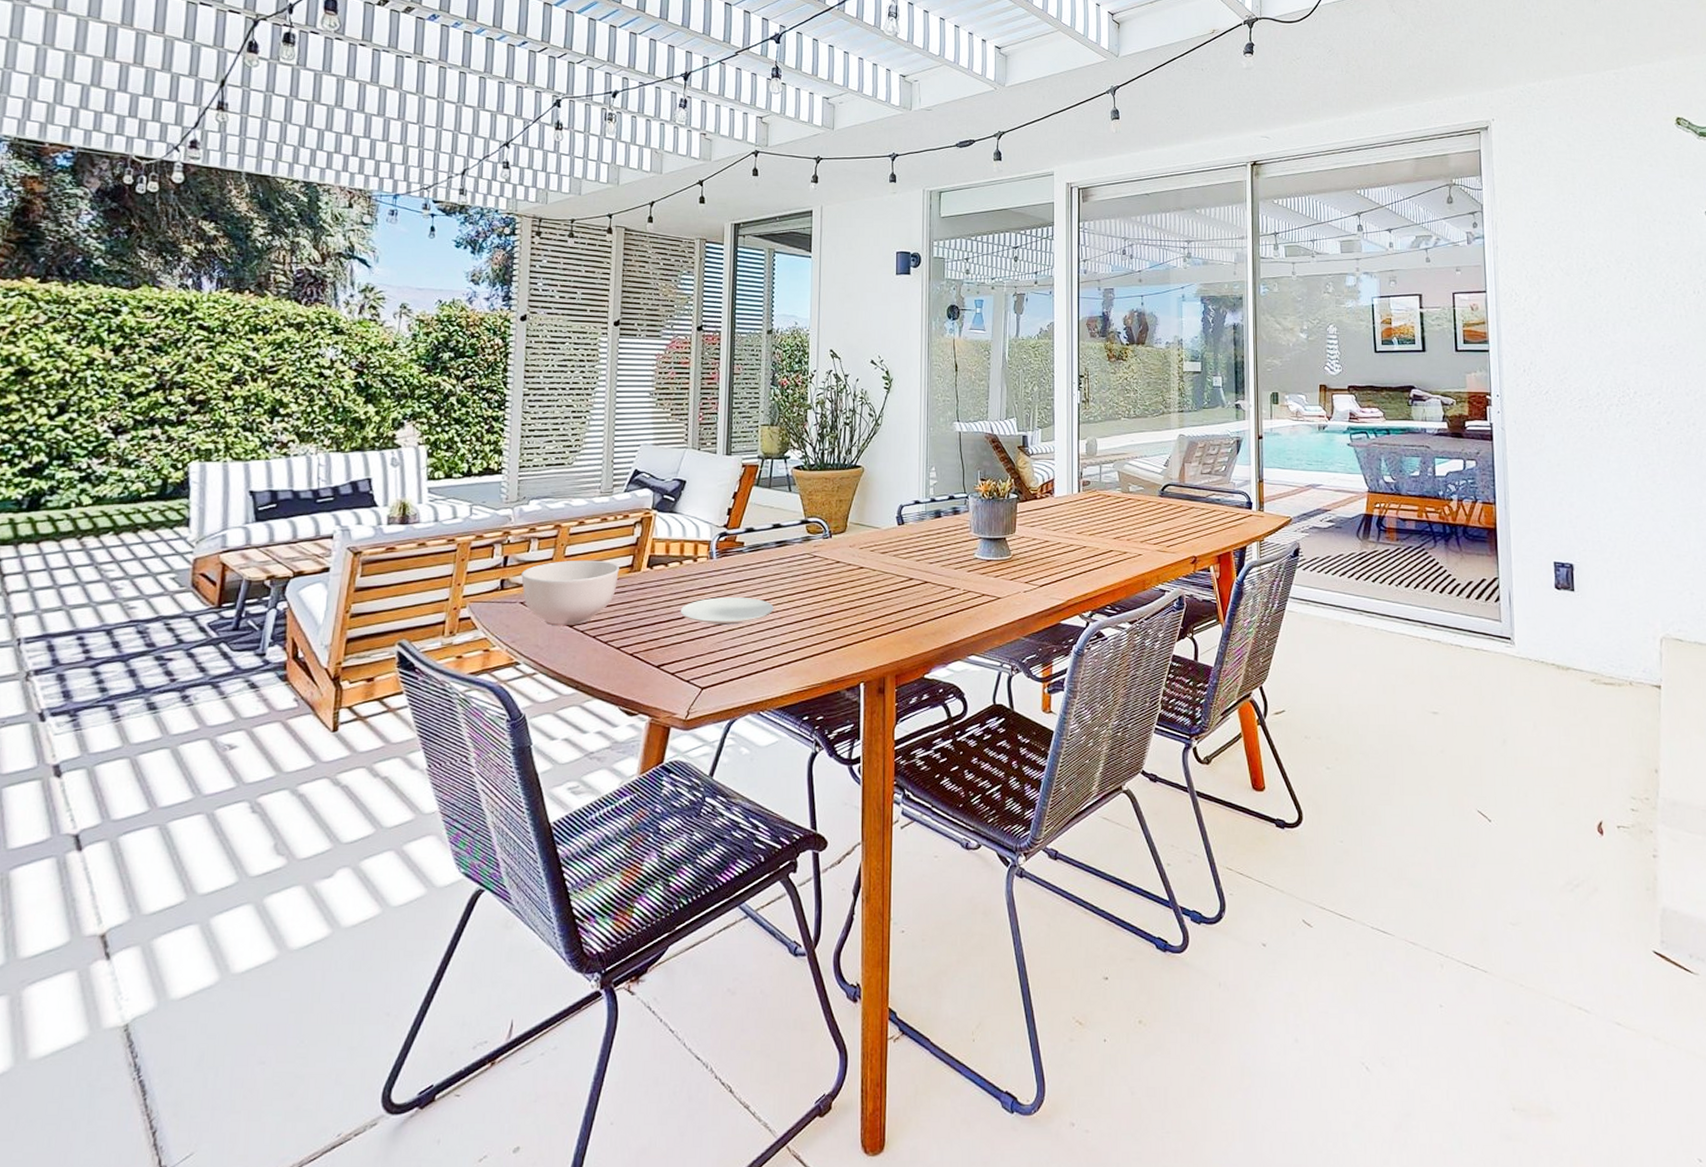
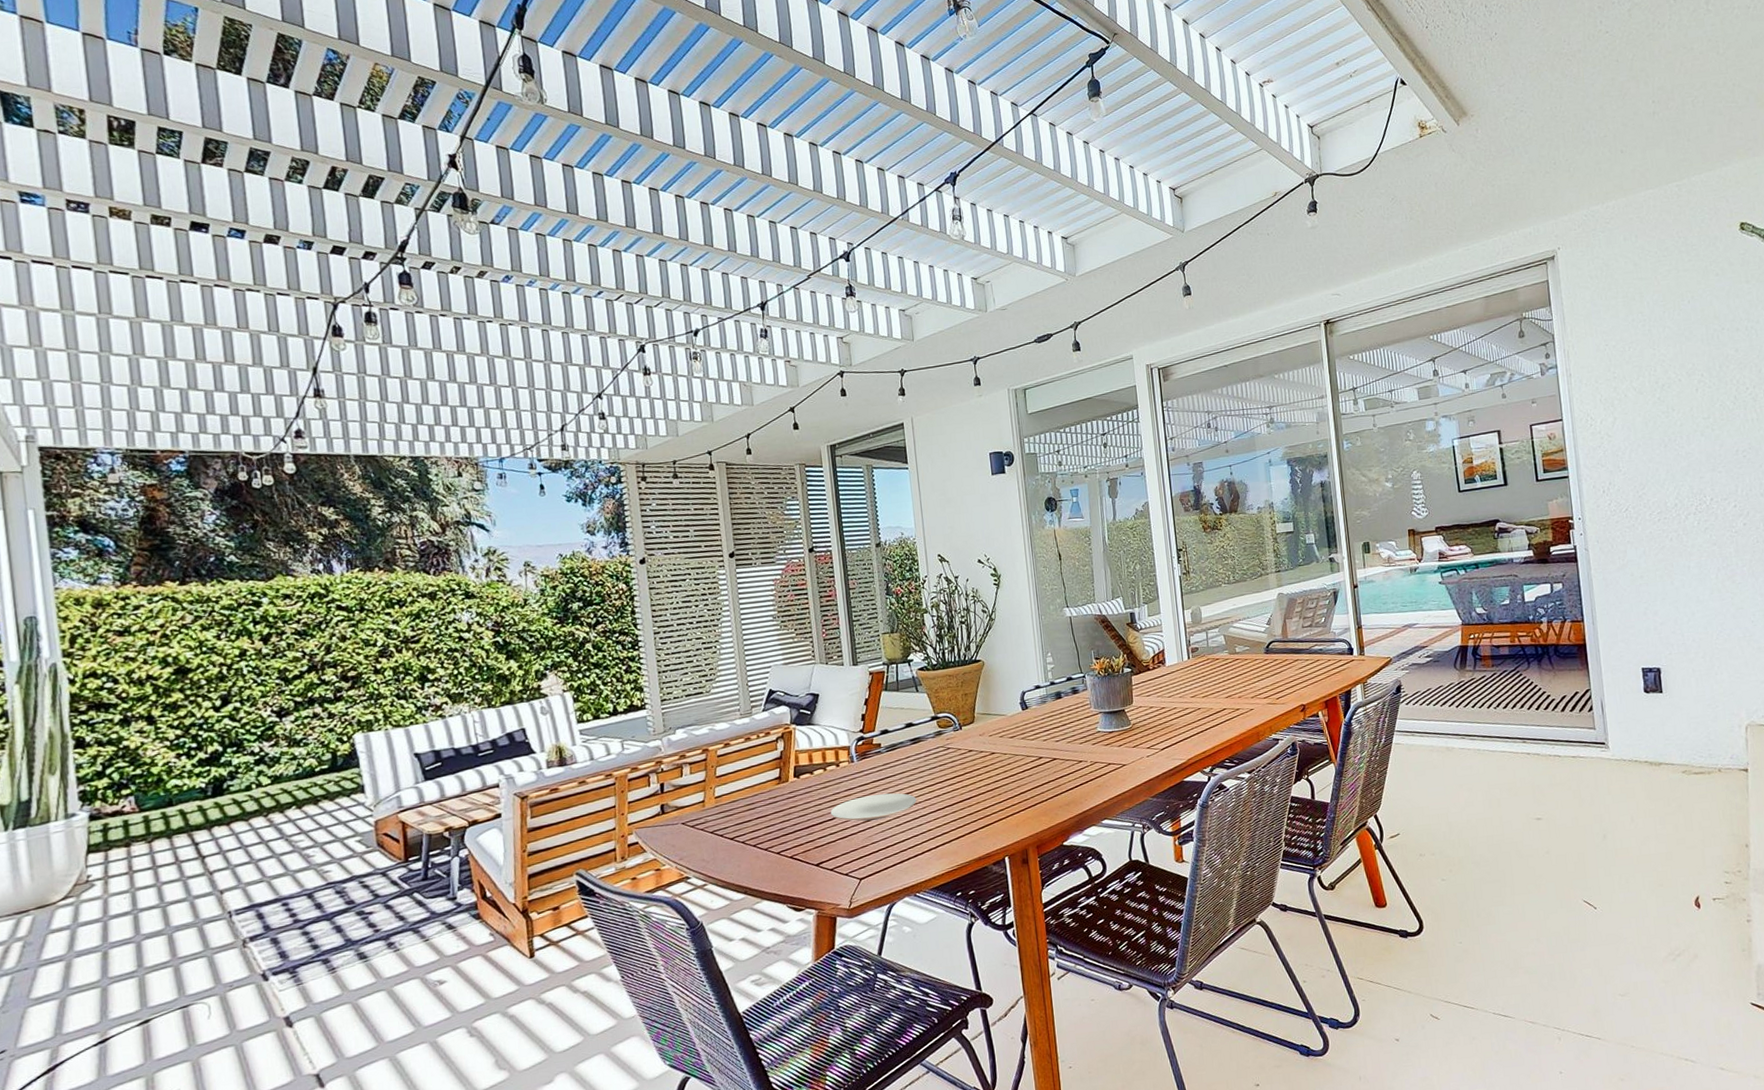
bowl: present [521,560,619,626] -> none [679,776,769,841]

